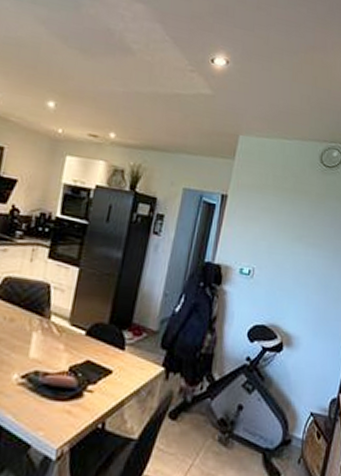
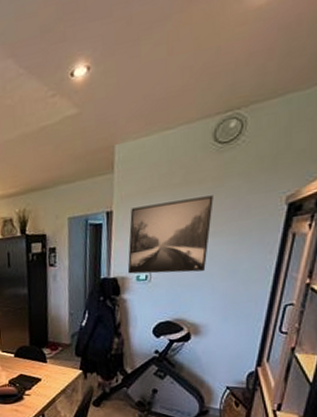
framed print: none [232,198,316,280] -> present [127,195,214,274]

